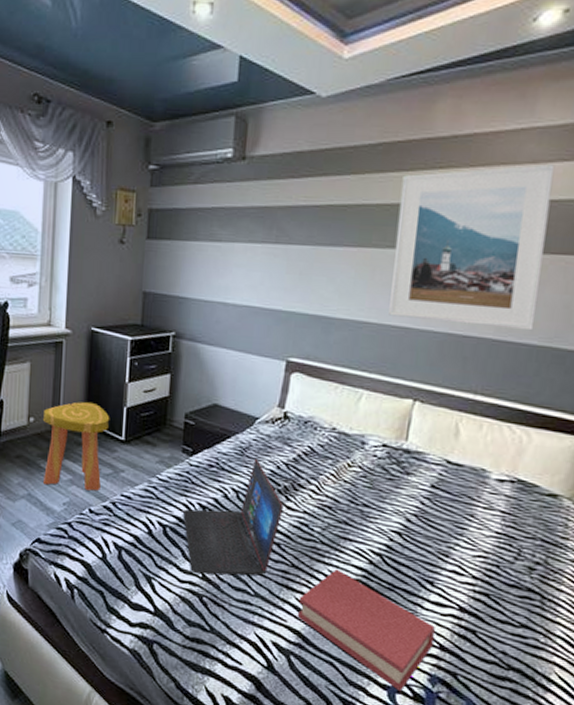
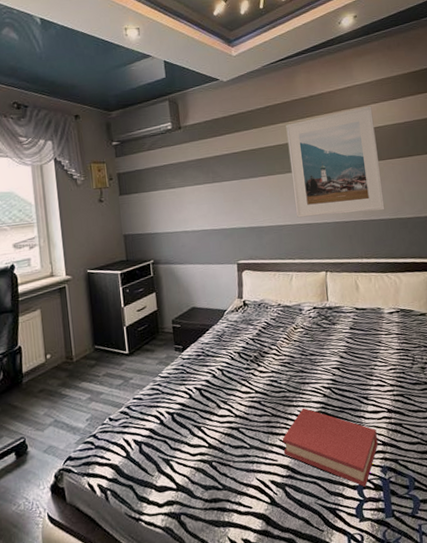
stool: present [44,402,110,491] -> none [58,330,116,408]
laptop: present [183,458,283,576] -> none [185,340,258,446]

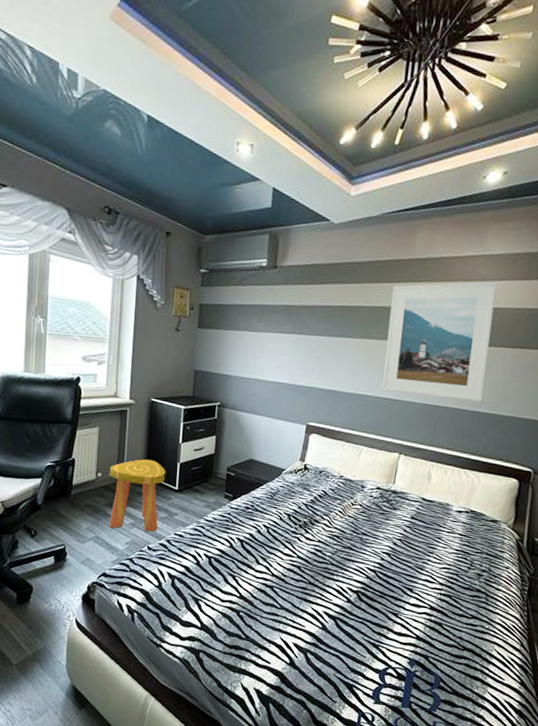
stool: none [58,330,116,408] -> present [109,459,166,532]
hardback book: present [282,407,378,487] -> none [313,583,413,674]

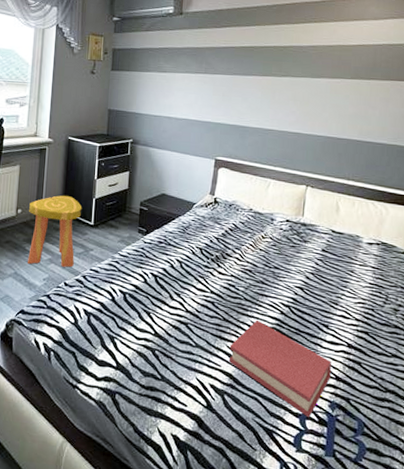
hardback book: none [313,583,413,674] -> present [228,319,331,418]
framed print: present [382,282,497,402] -> none [286,20,389,134]

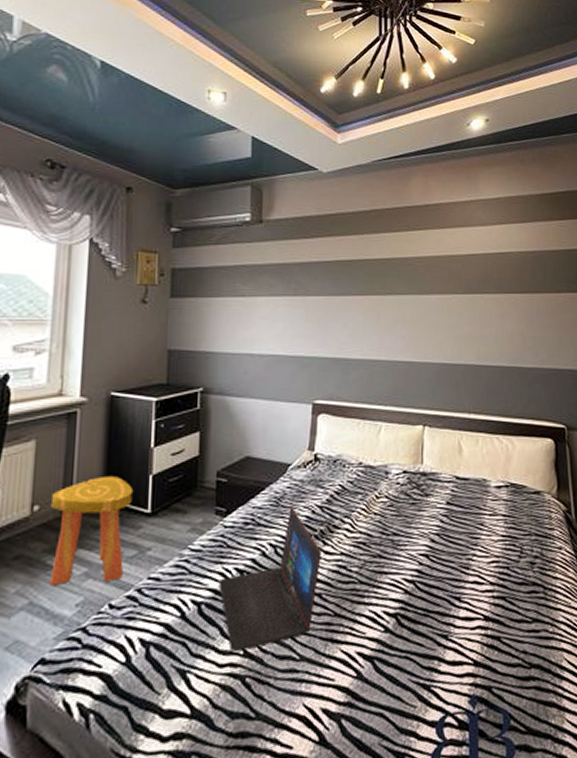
laptop: none [139,234,216,332] -> present [220,506,321,653]
hardback book: present [228,319,331,418] -> none [344,606,468,724]

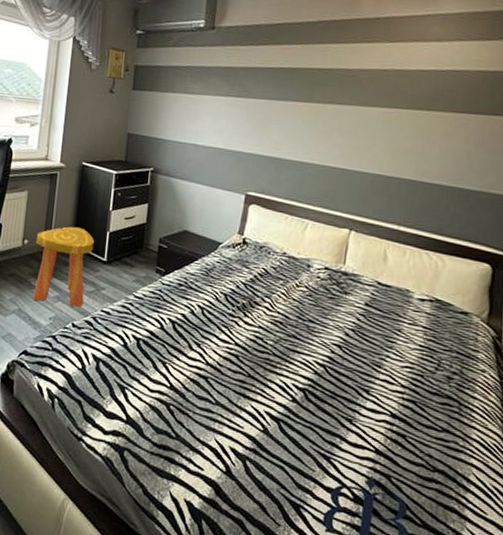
laptop: present [220,506,321,653] -> none [155,278,242,385]

